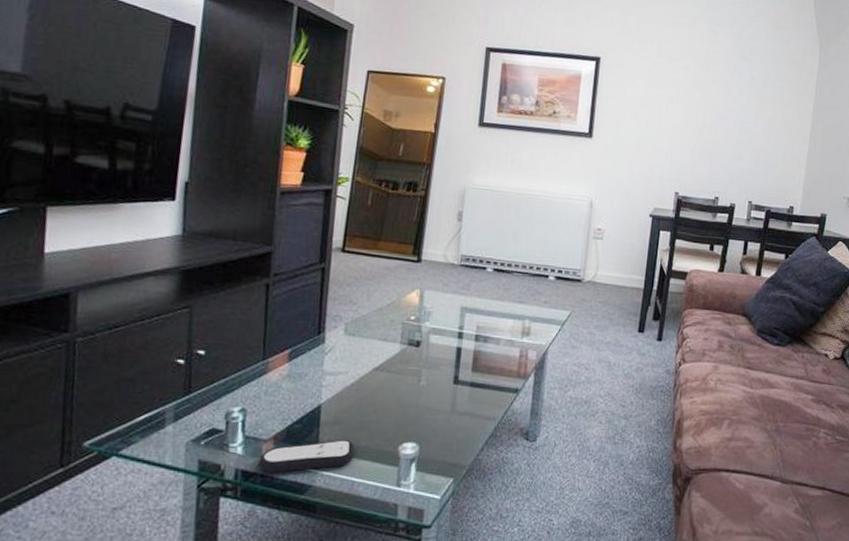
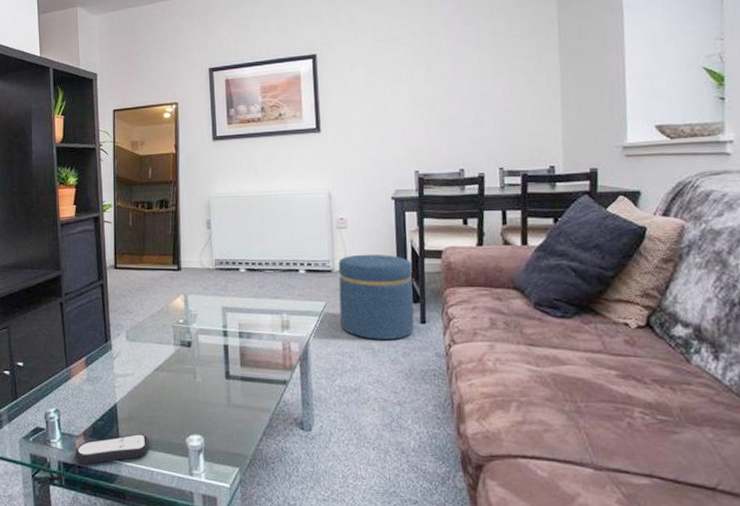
ottoman: none [582,267,658,355] -> present [338,254,414,340]

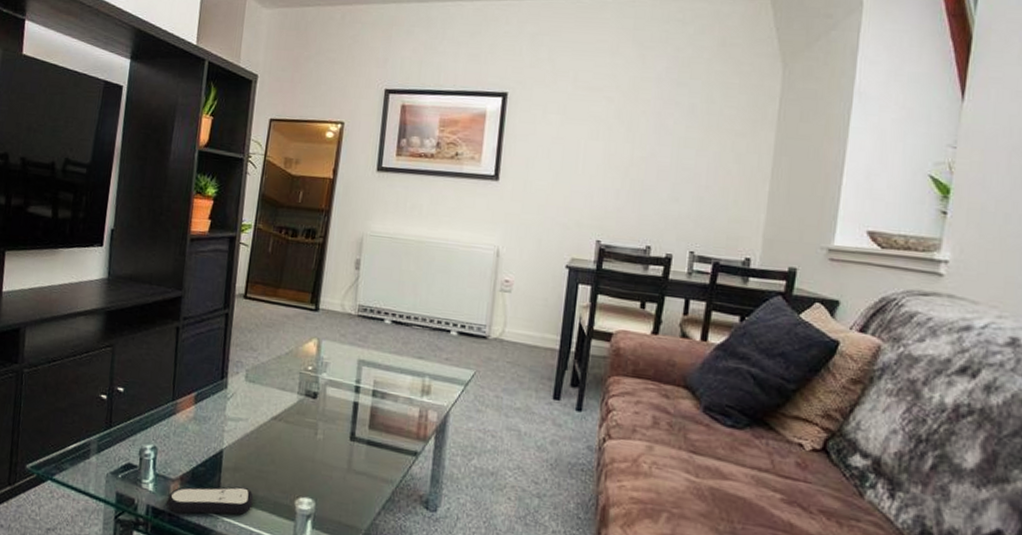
ottoman: present [338,254,414,340] -> none [487,323,577,425]

